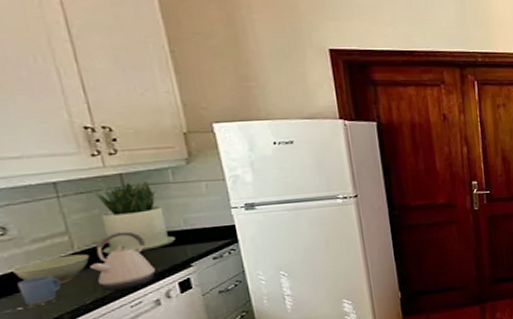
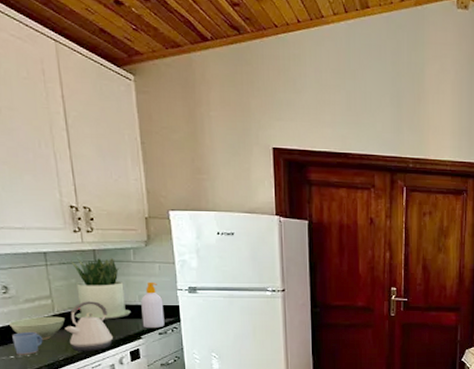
soap bottle: none [186,202,220,255] -> present [141,281,165,329]

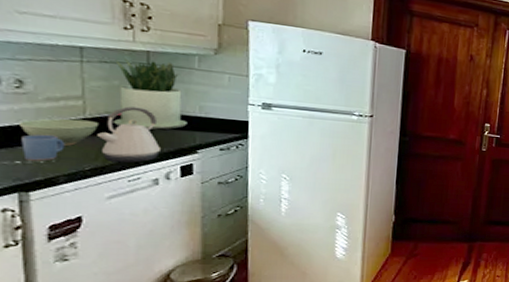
soap bottle: present [141,281,165,329] -> none [200,92,230,144]

